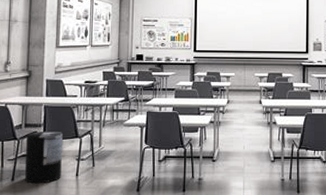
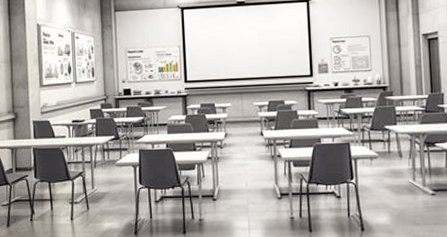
trash can: present [24,130,63,184] -> none [17,174,56,229]

